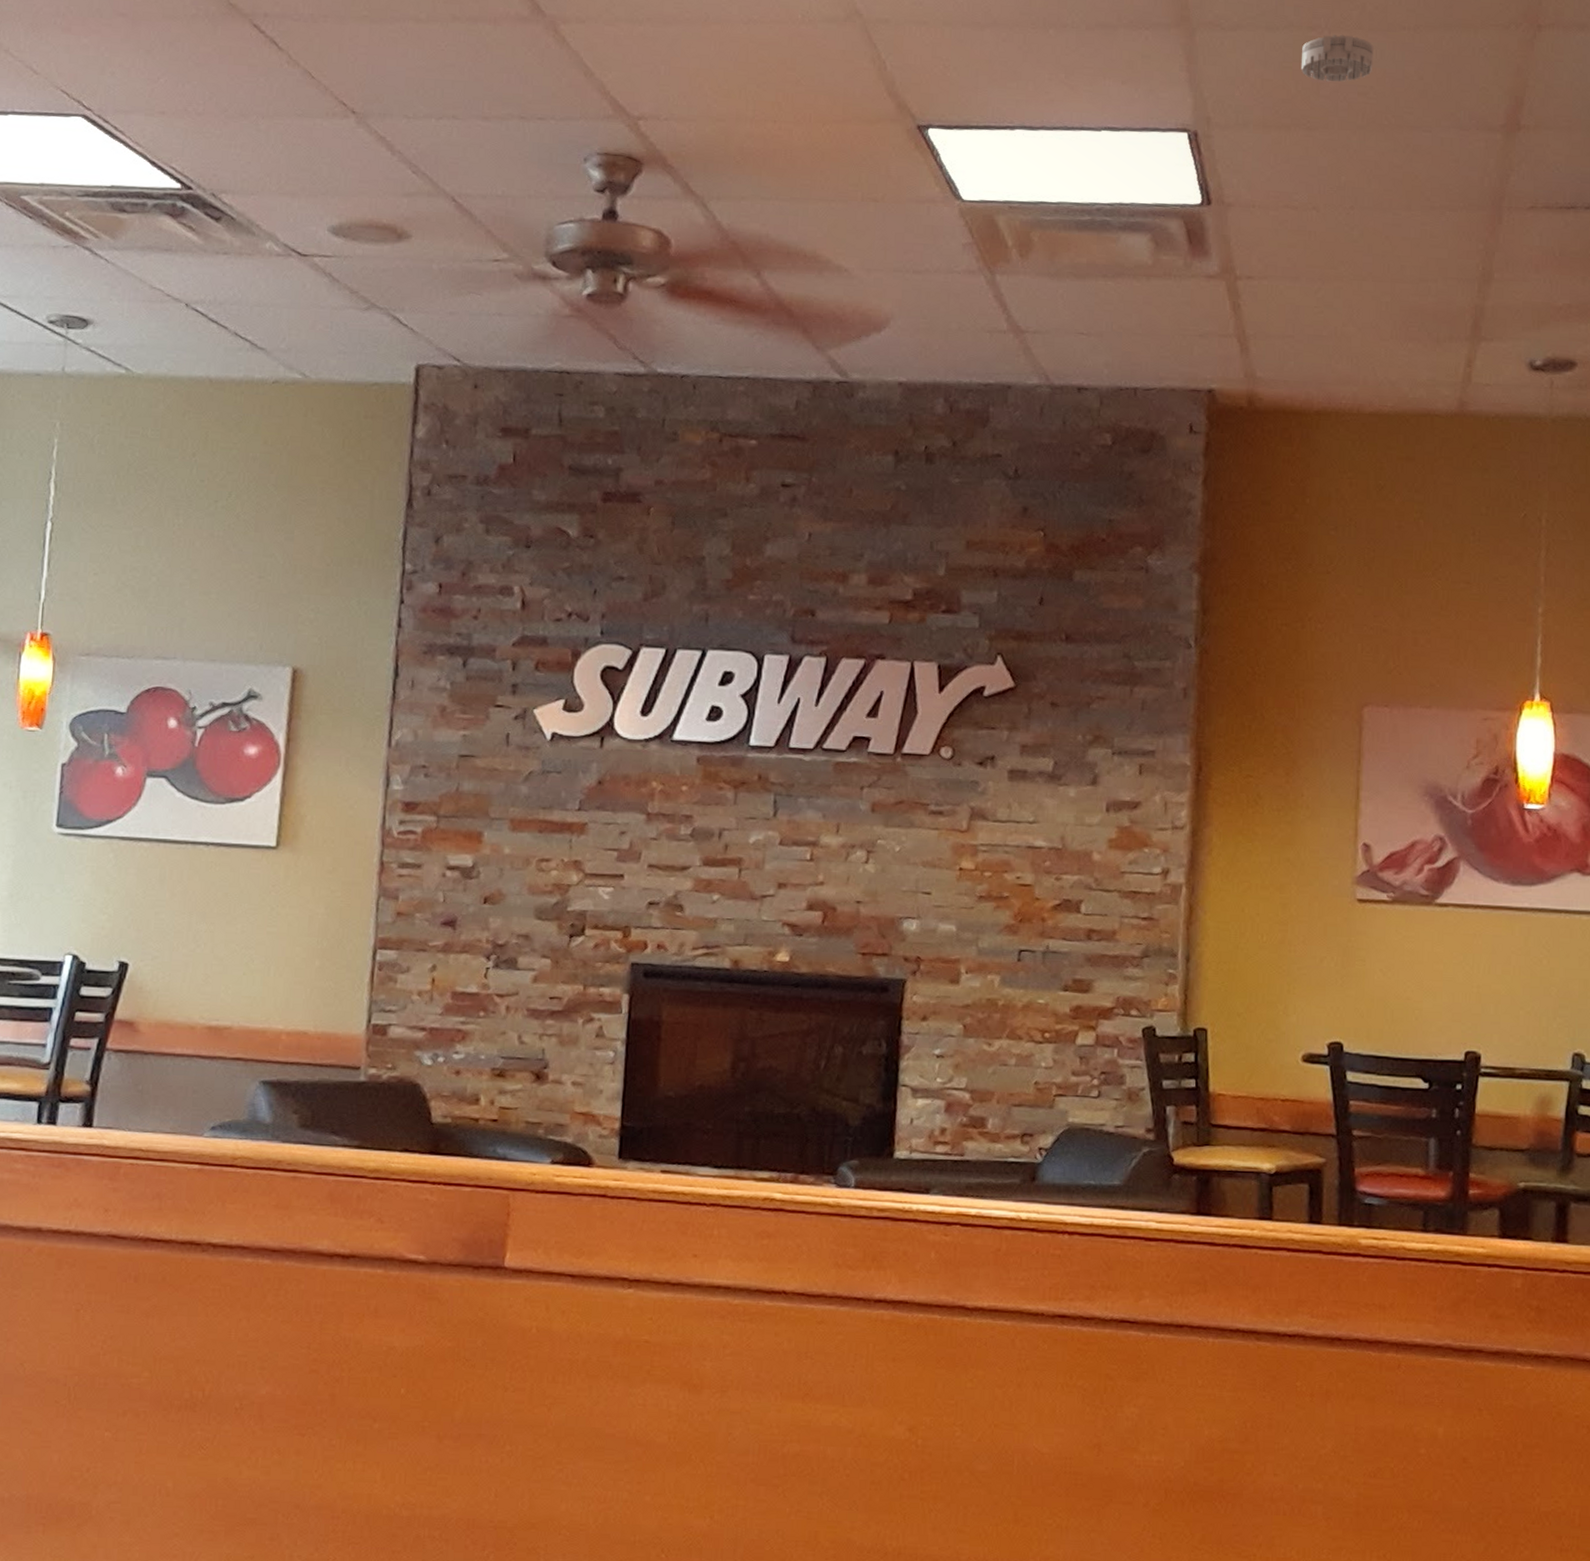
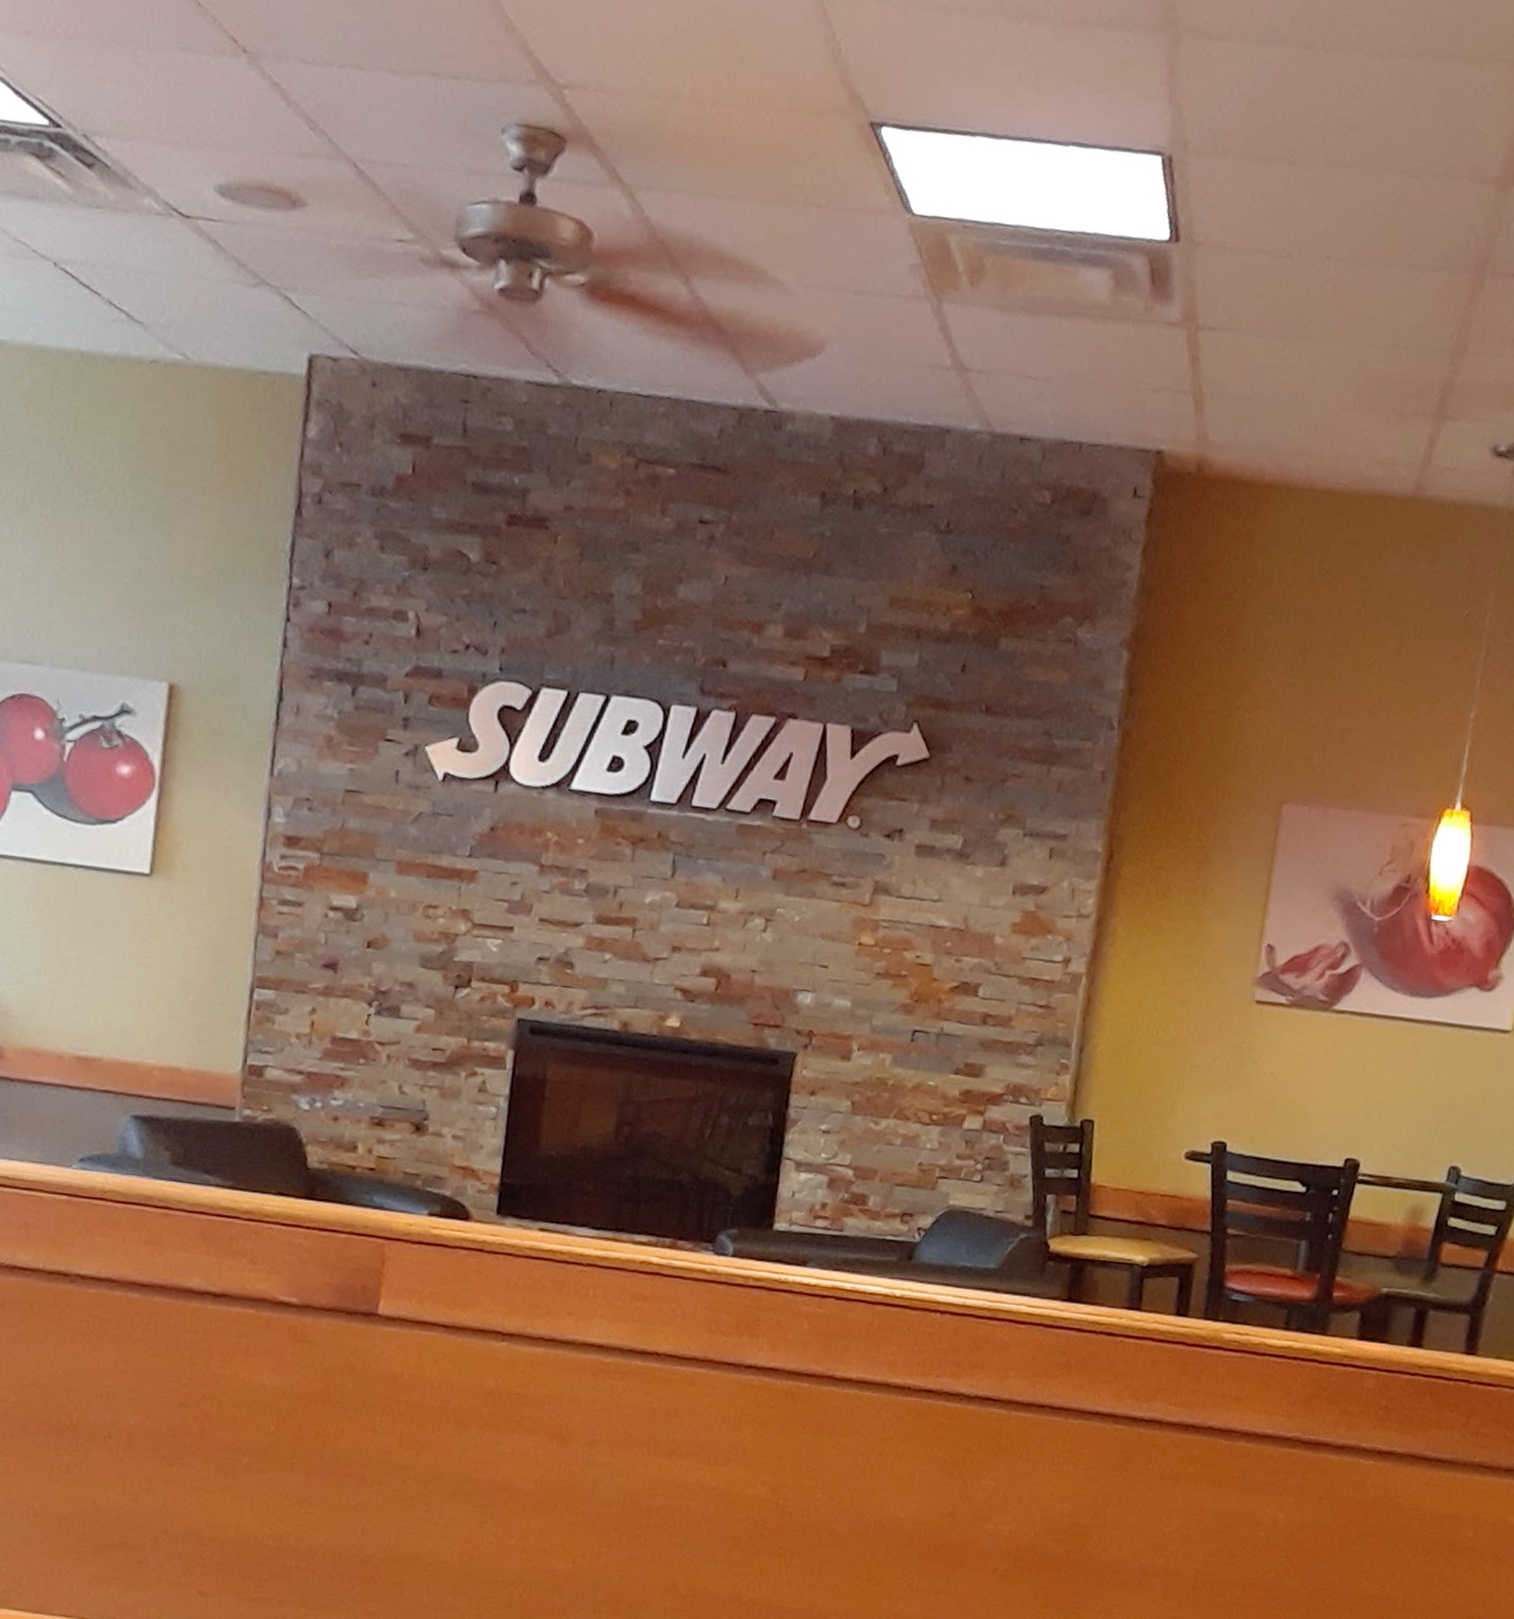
smoke detector: present [1300,34,1374,82] -> none [1290,56,1371,112]

